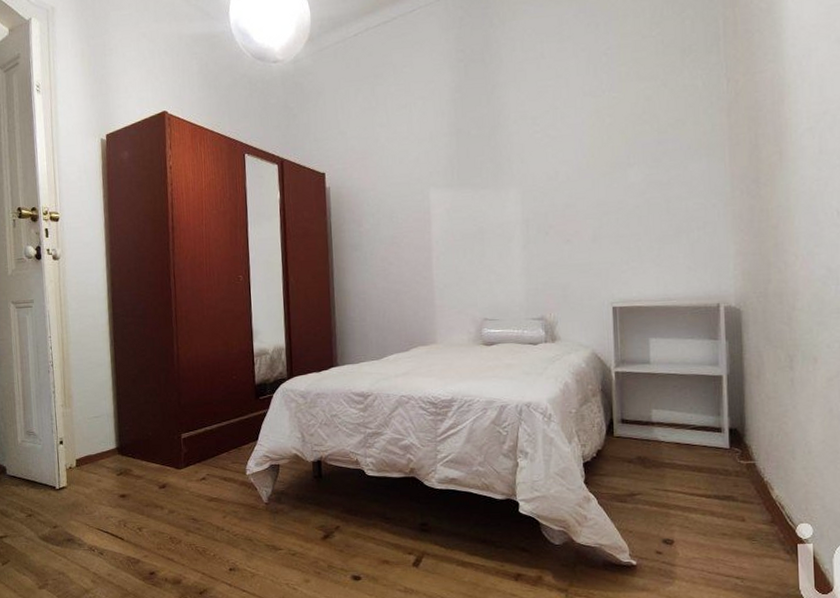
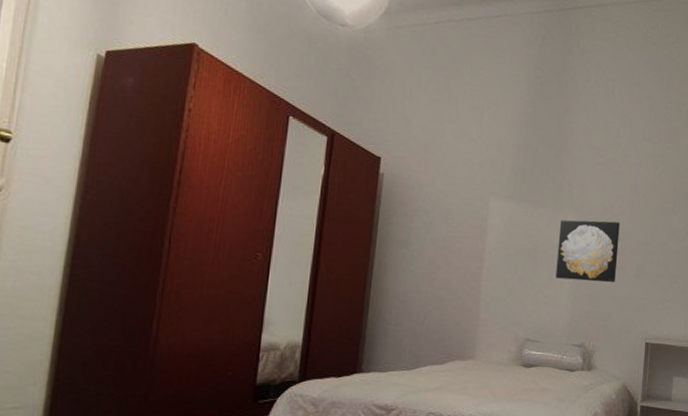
wall art: none [503,188,570,256] -> present [555,219,620,283]

